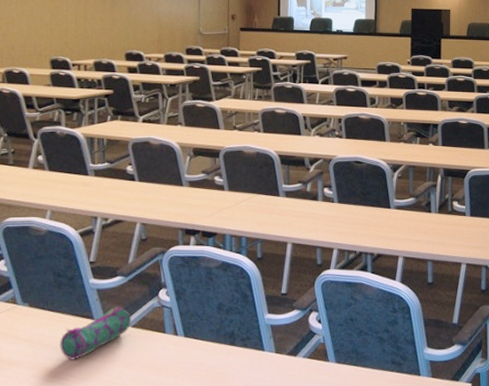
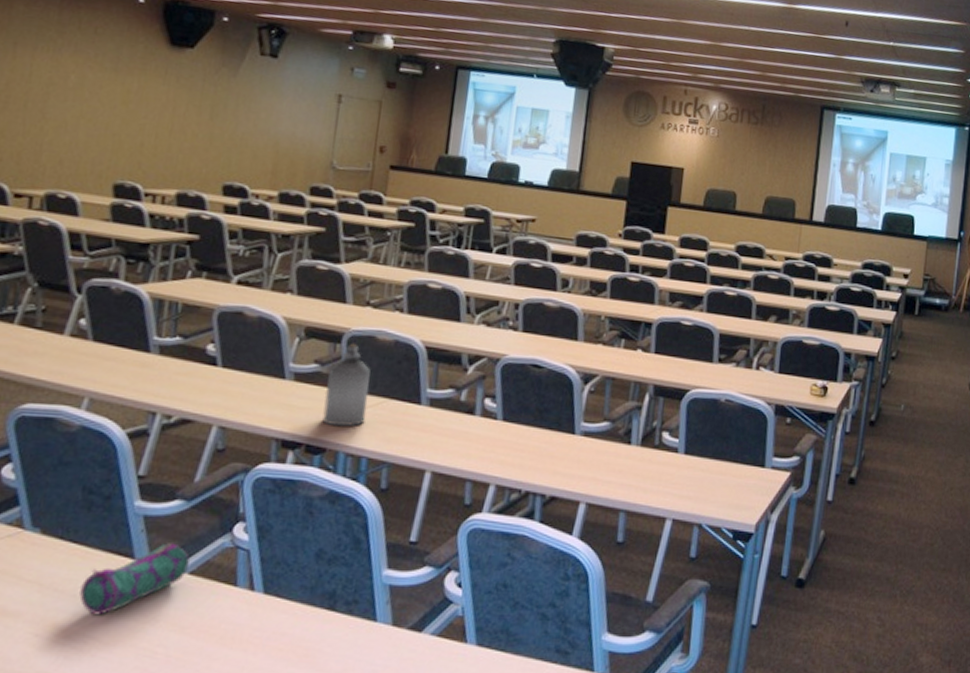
bottle: none [211,158,242,217] -> present [322,344,371,427]

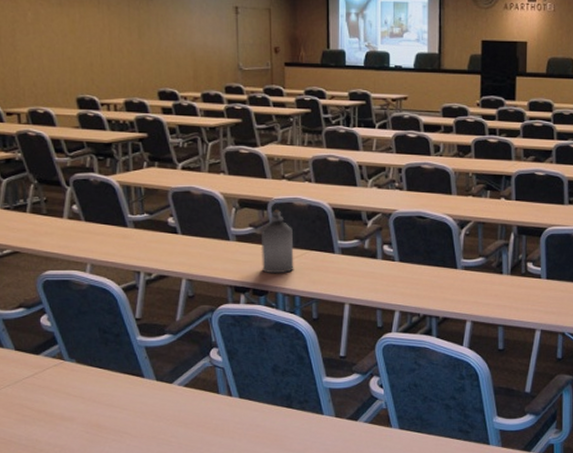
pencil case: present [79,543,190,616] -> none [111,365,183,418]

